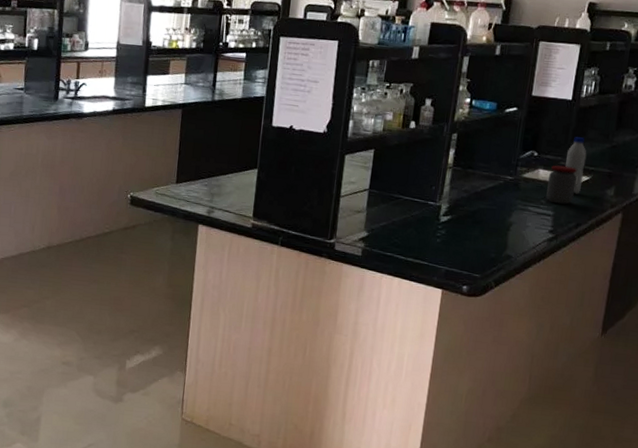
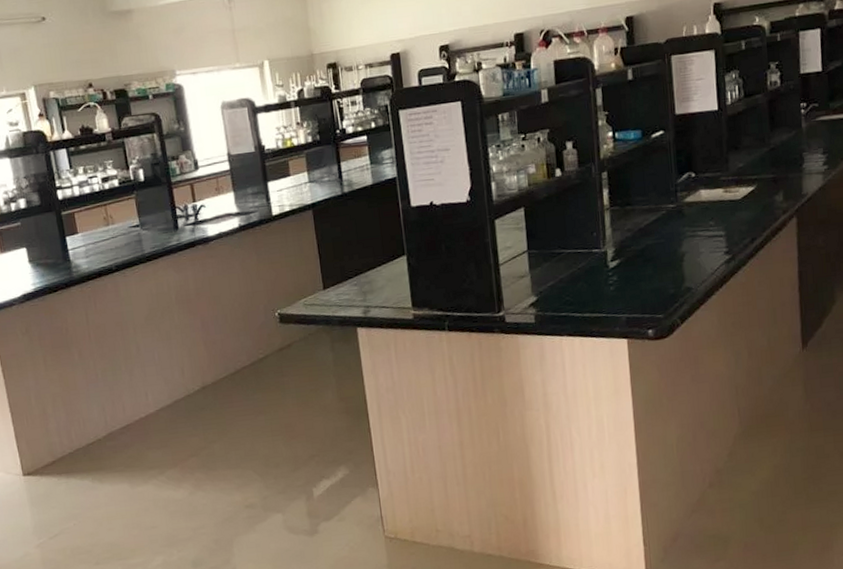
jar: present [545,165,577,205] -> none [712,180,743,223]
water bottle: present [565,137,587,194] -> none [725,147,748,208]

